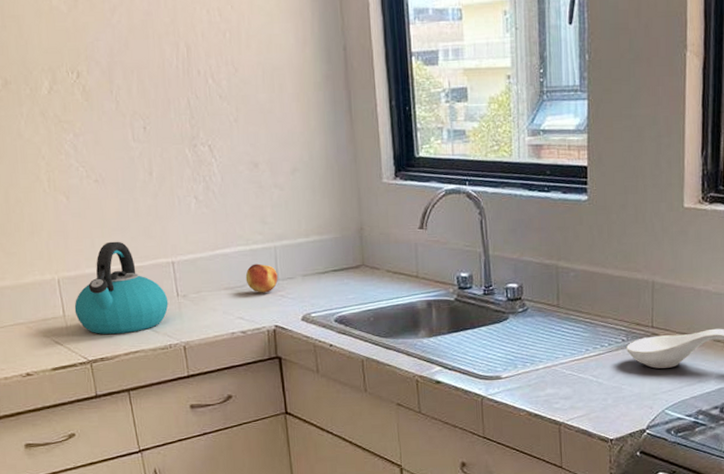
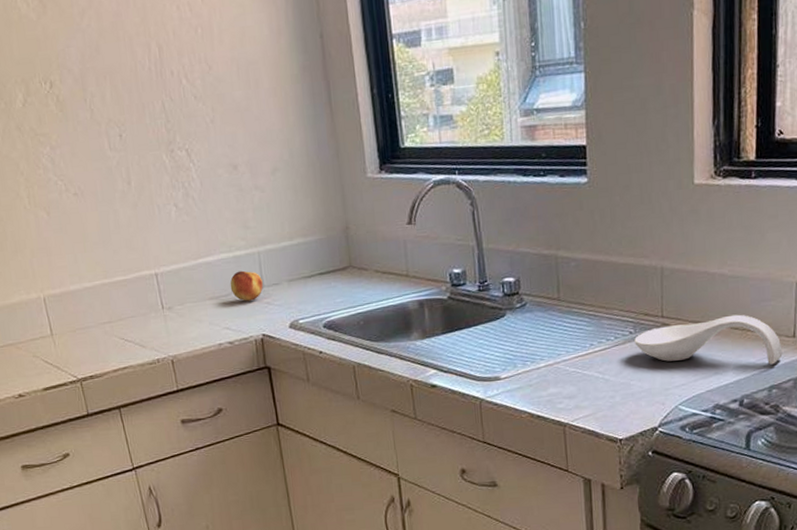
kettle: present [74,241,169,335] -> none [61,255,154,352]

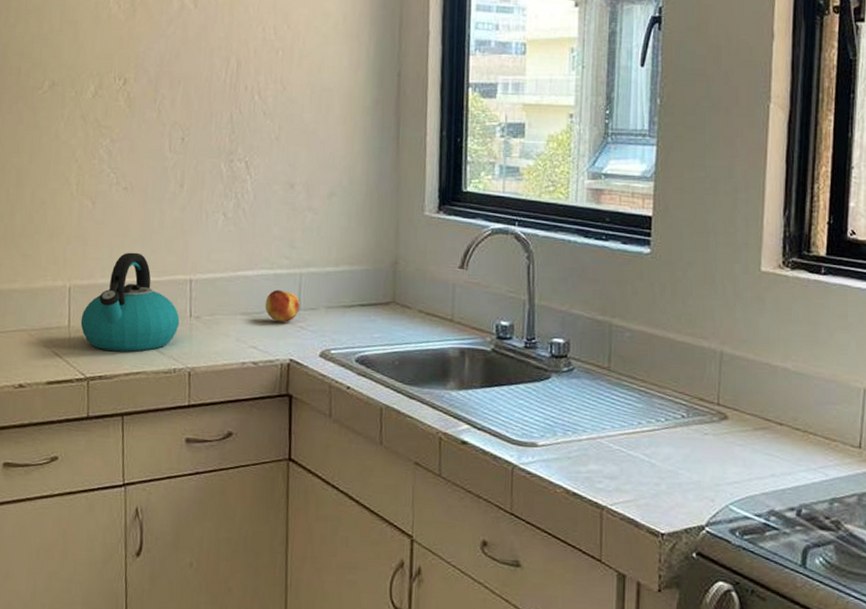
kettle: none [61,255,154,352] -> present [80,252,180,352]
spoon rest: present [634,314,783,365] -> none [686,413,847,475]

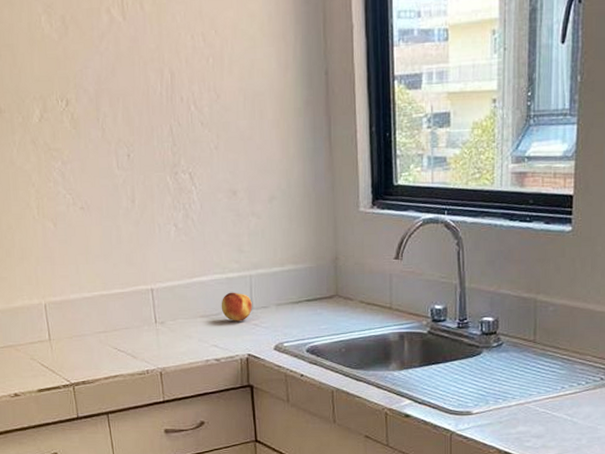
kettle: present [80,252,180,352] -> none [59,267,147,359]

